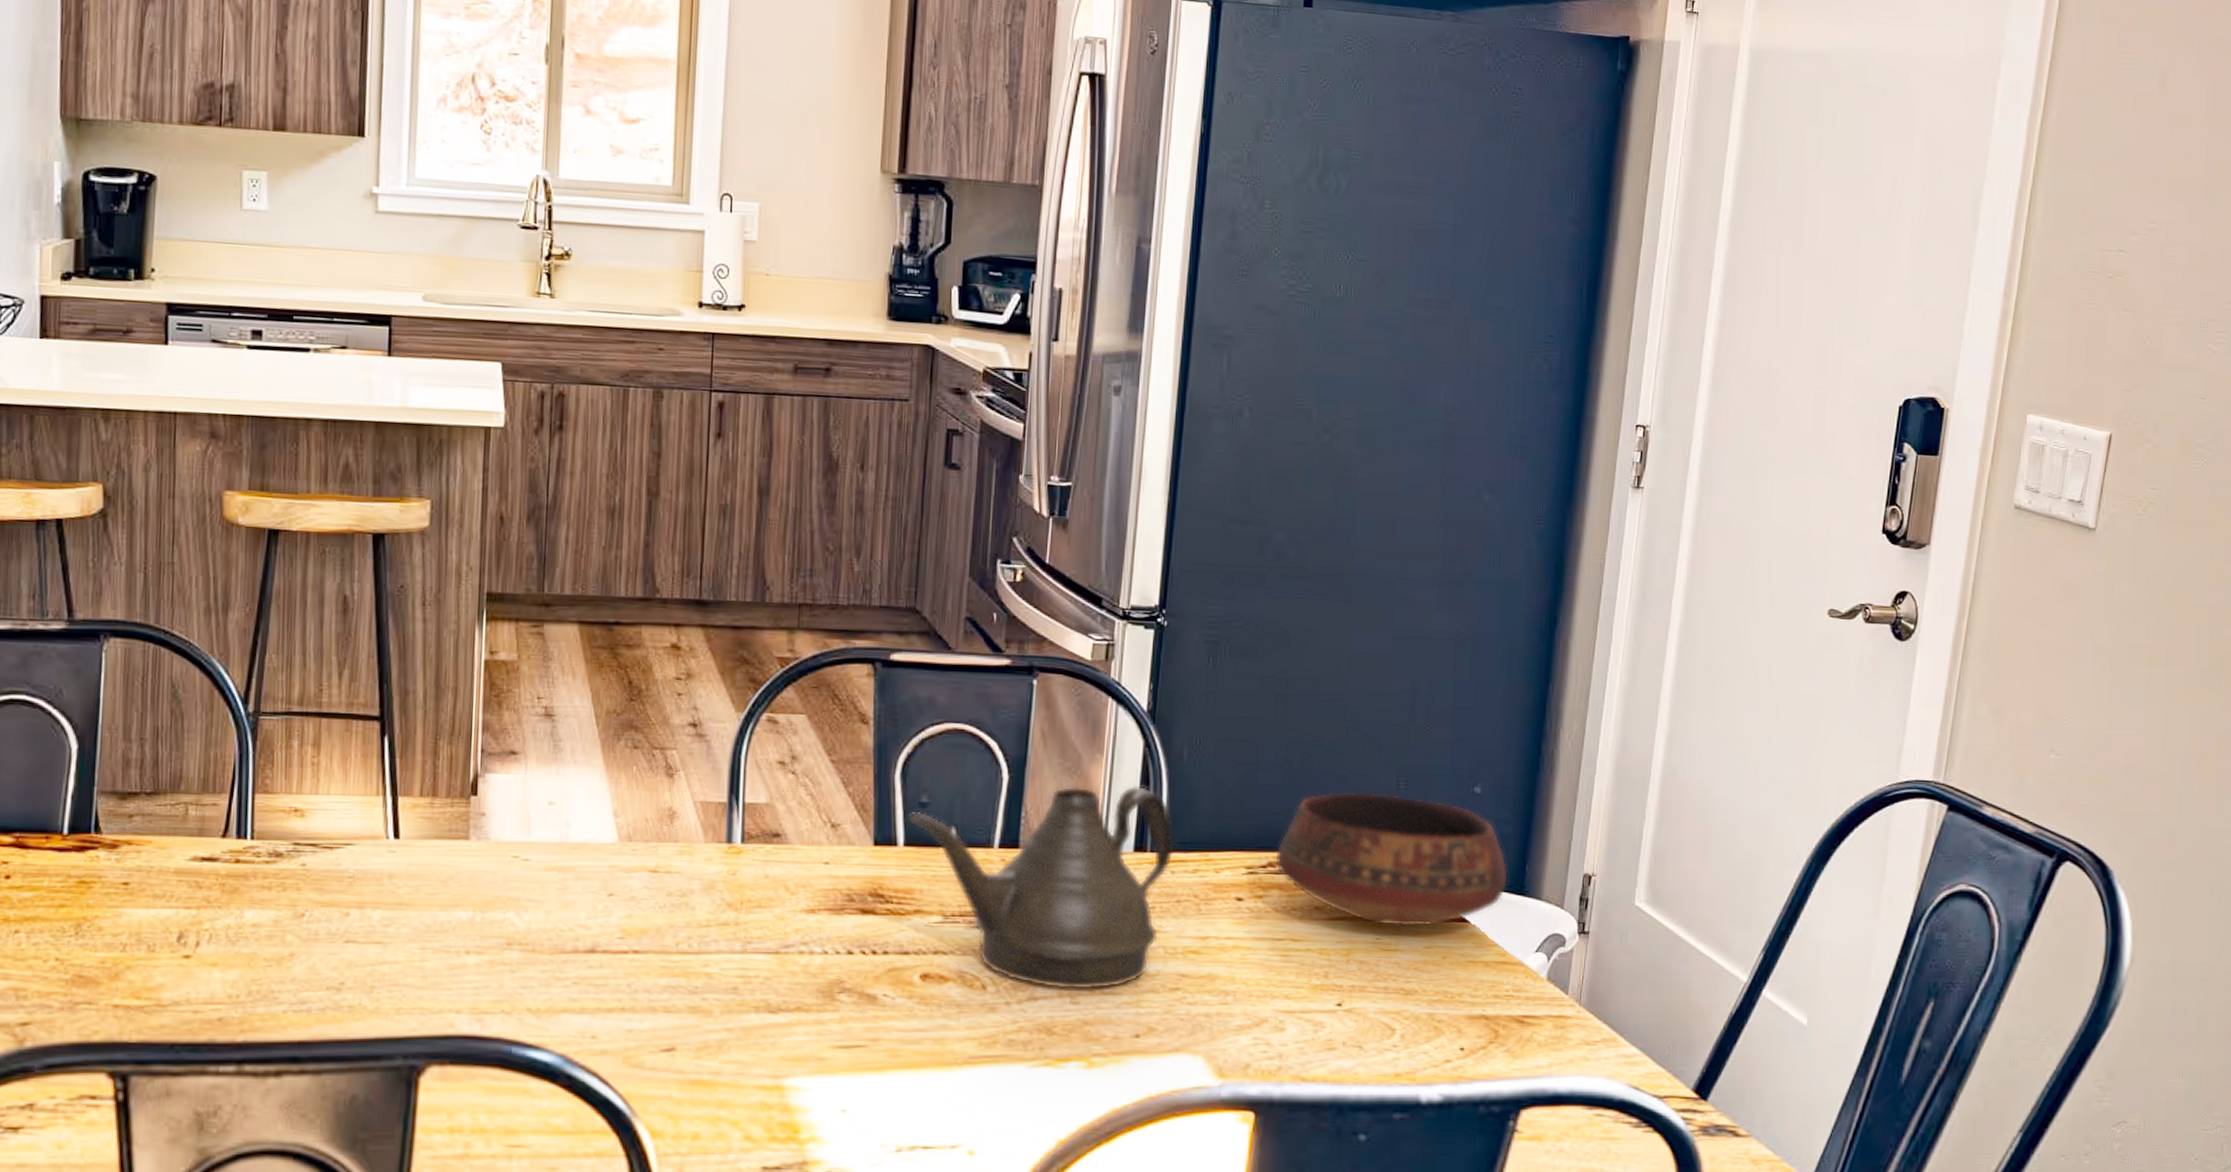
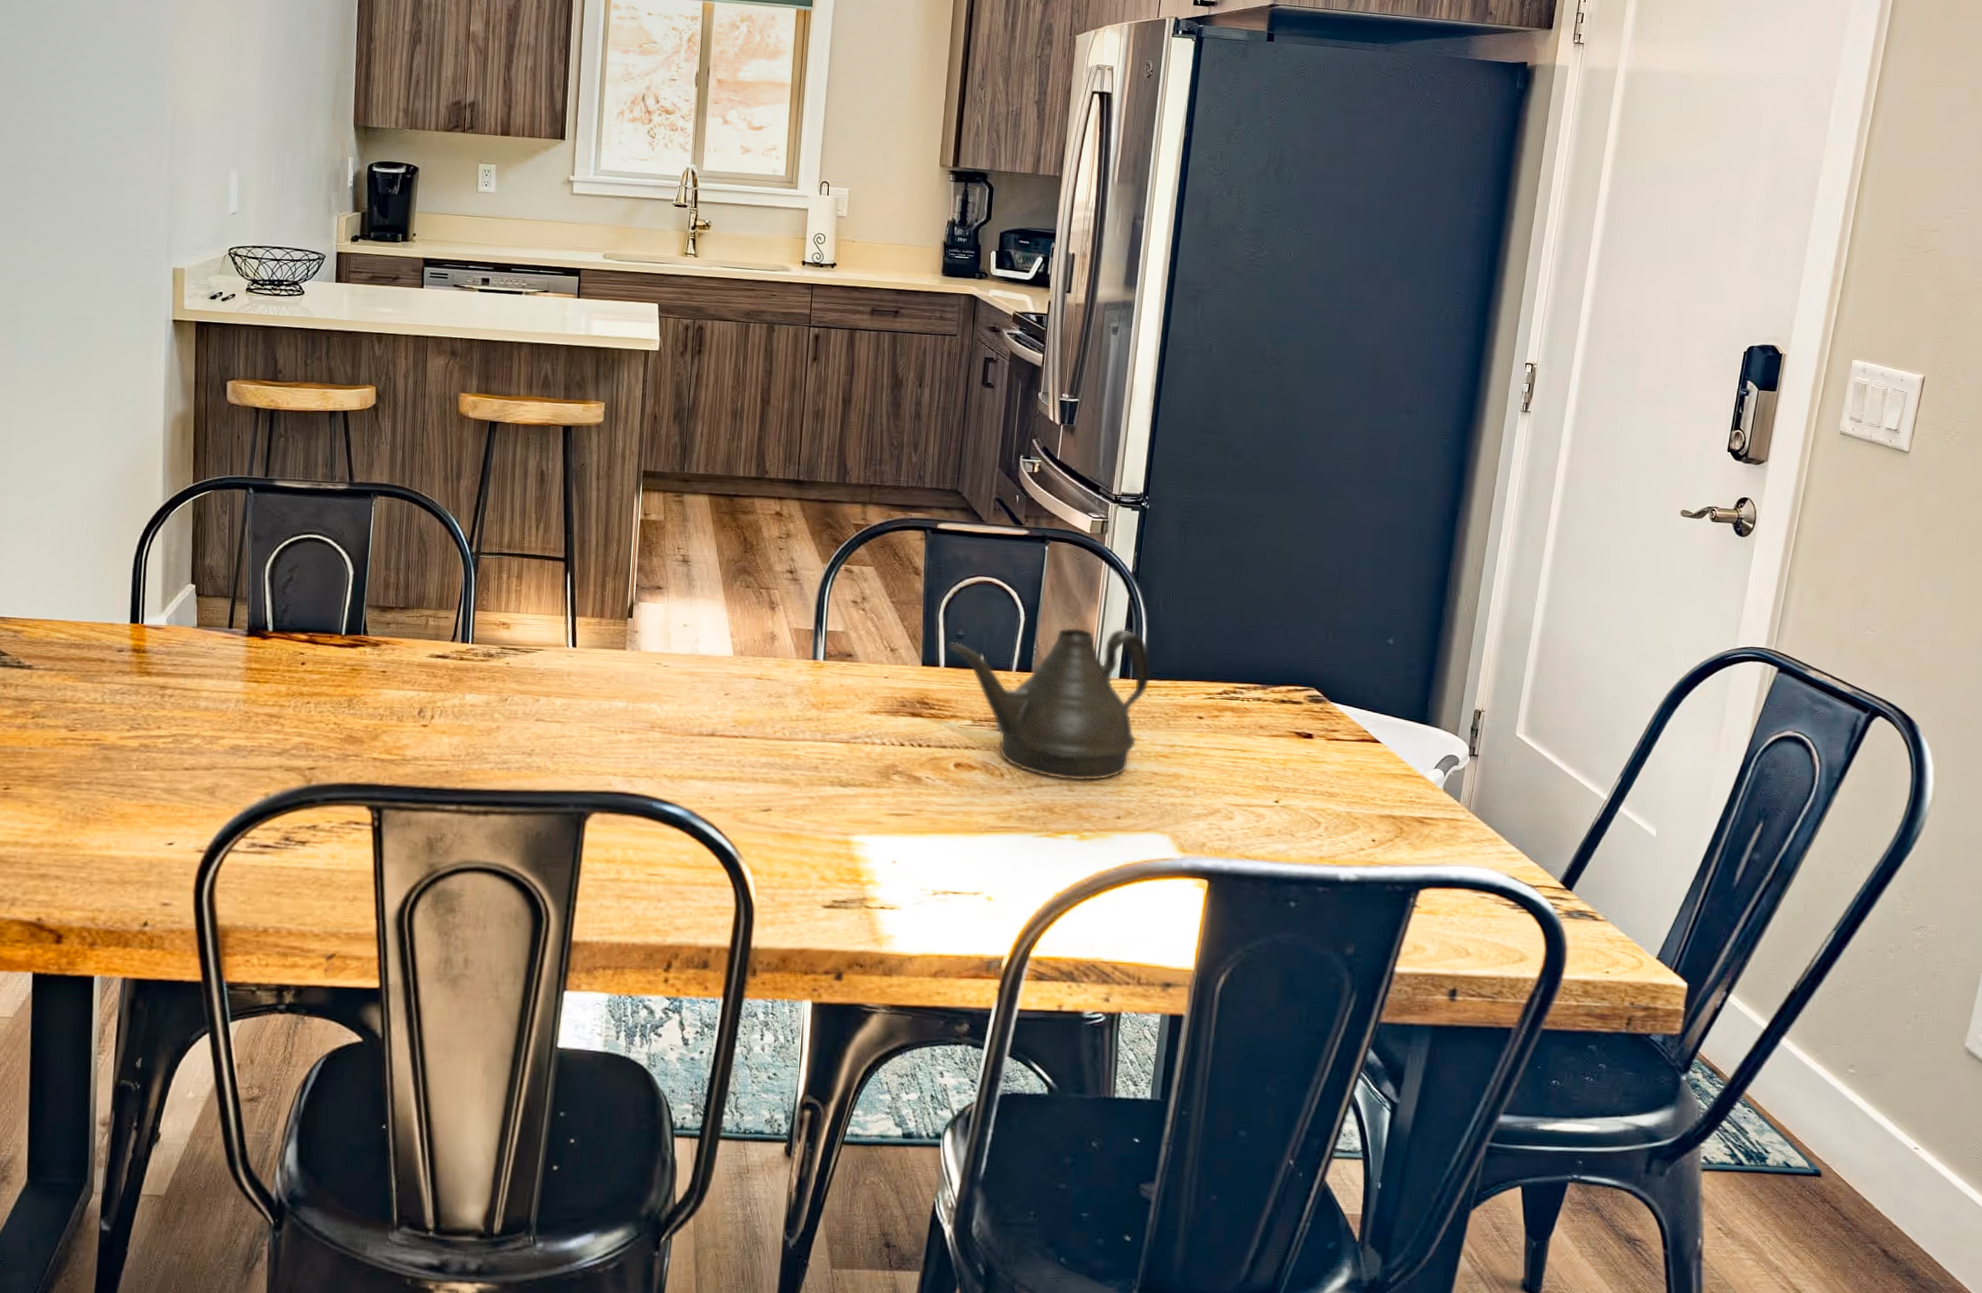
bowl: present [1274,791,1509,927] -> none [1228,639,1414,745]

